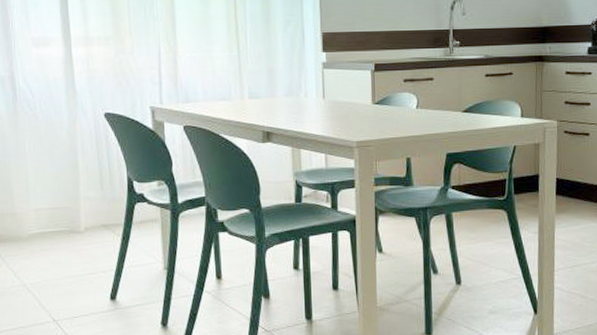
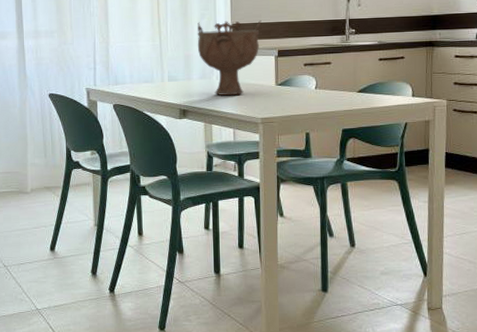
decorative bowl: none [282,29,356,116] -> present [197,20,262,96]

